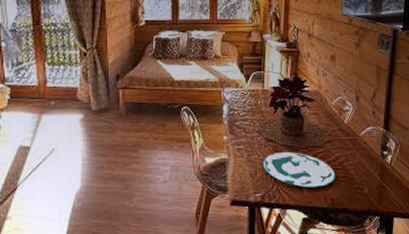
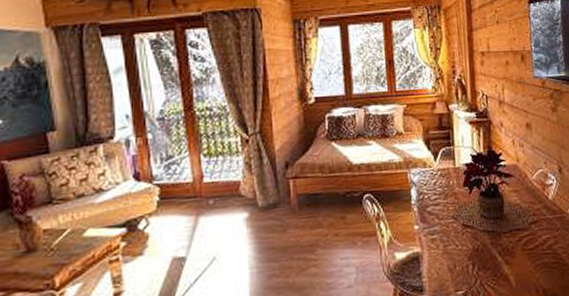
plate: present [262,152,336,188] -> none [461,237,546,279]

